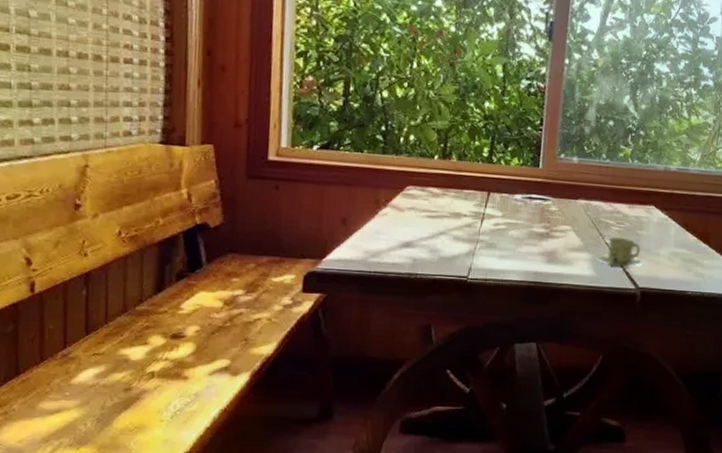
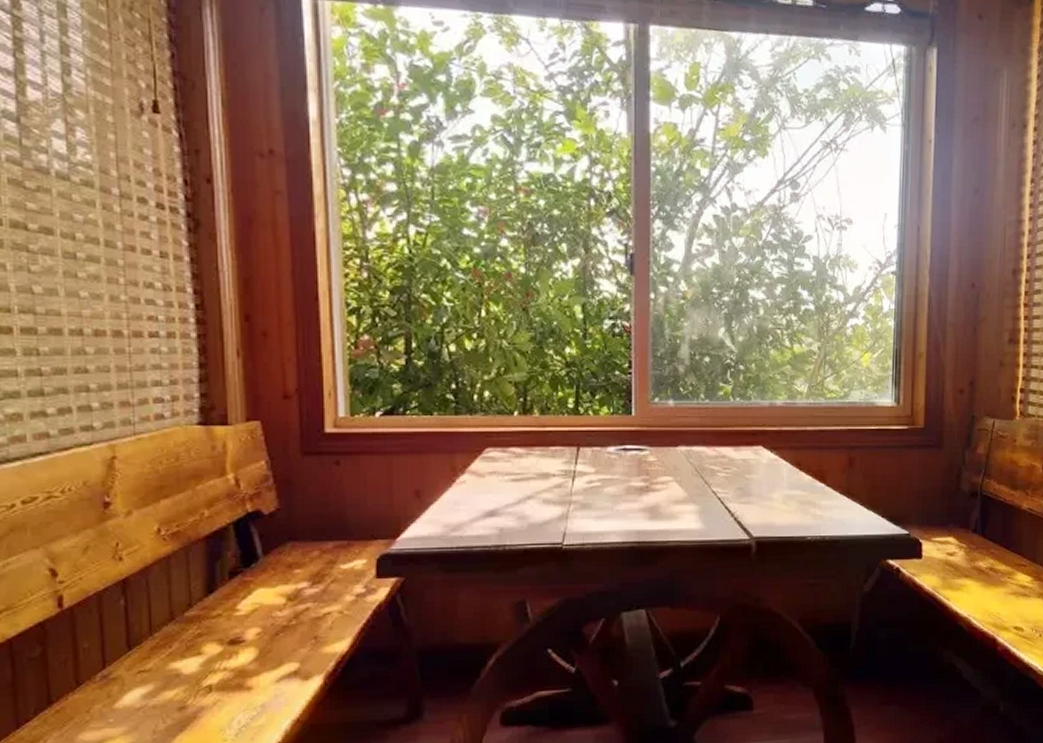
cup and saucer: present [598,237,641,267] -> none [706,484,753,516]

